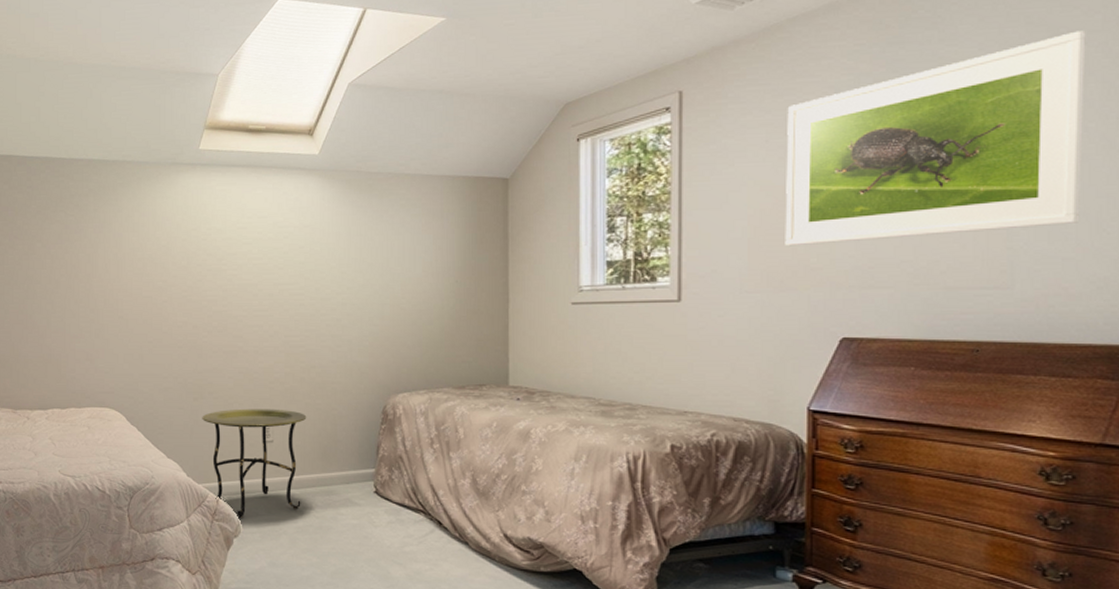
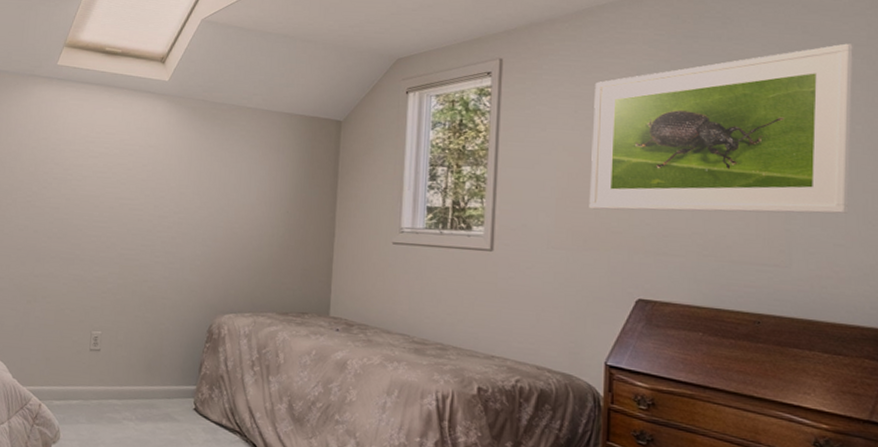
side table: present [202,408,307,519] -> none [33,315,135,425]

